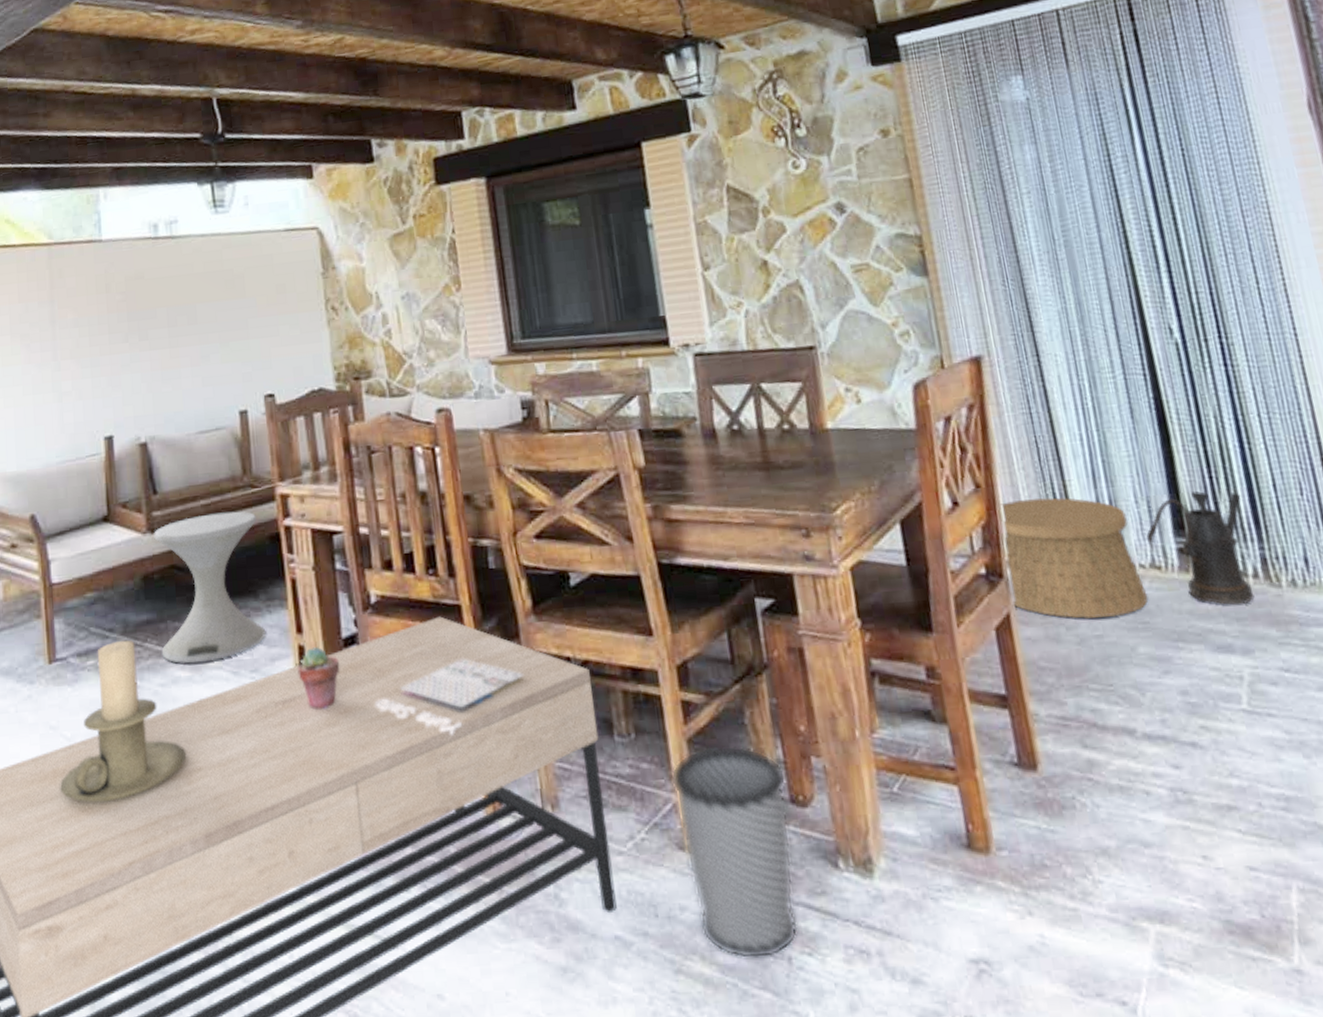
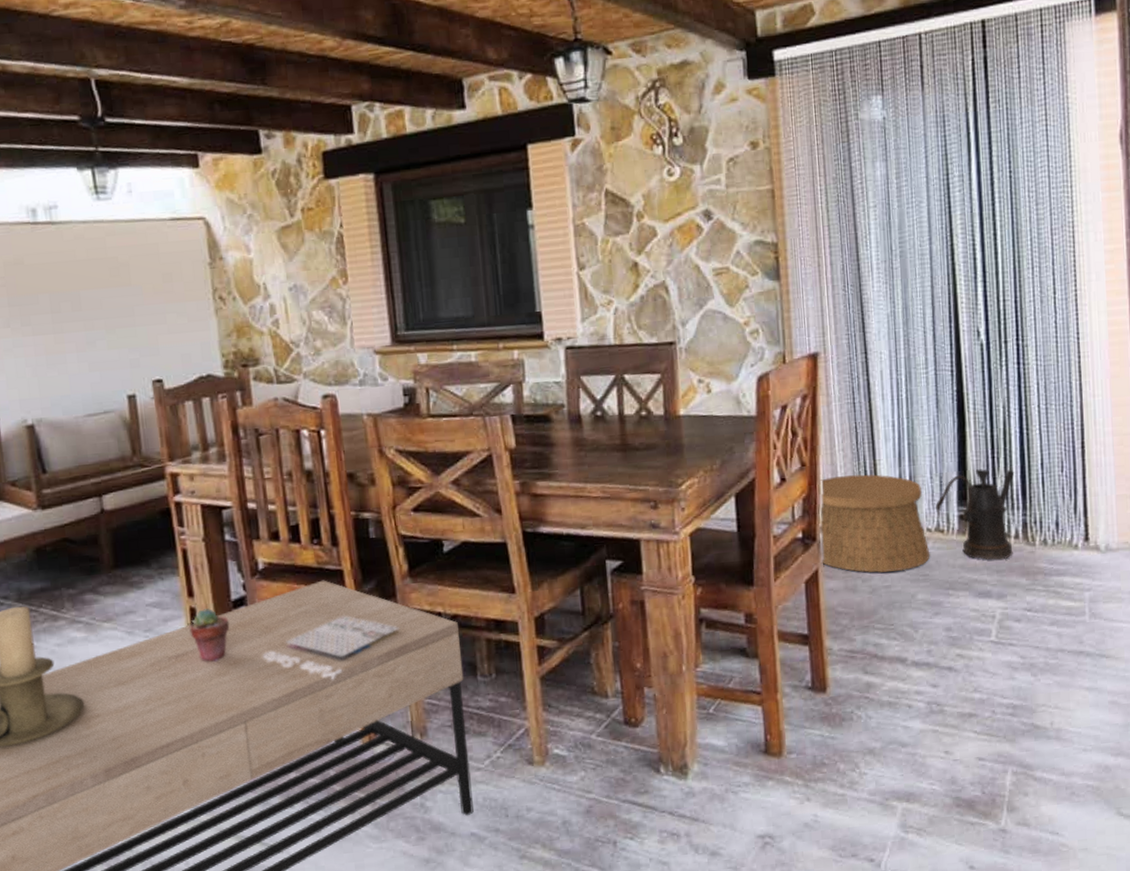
side table: present [154,511,266,664] -> none [44,489,159,626]
wastebasket: present [670,745,798,960] -> none [524,680,623,845]

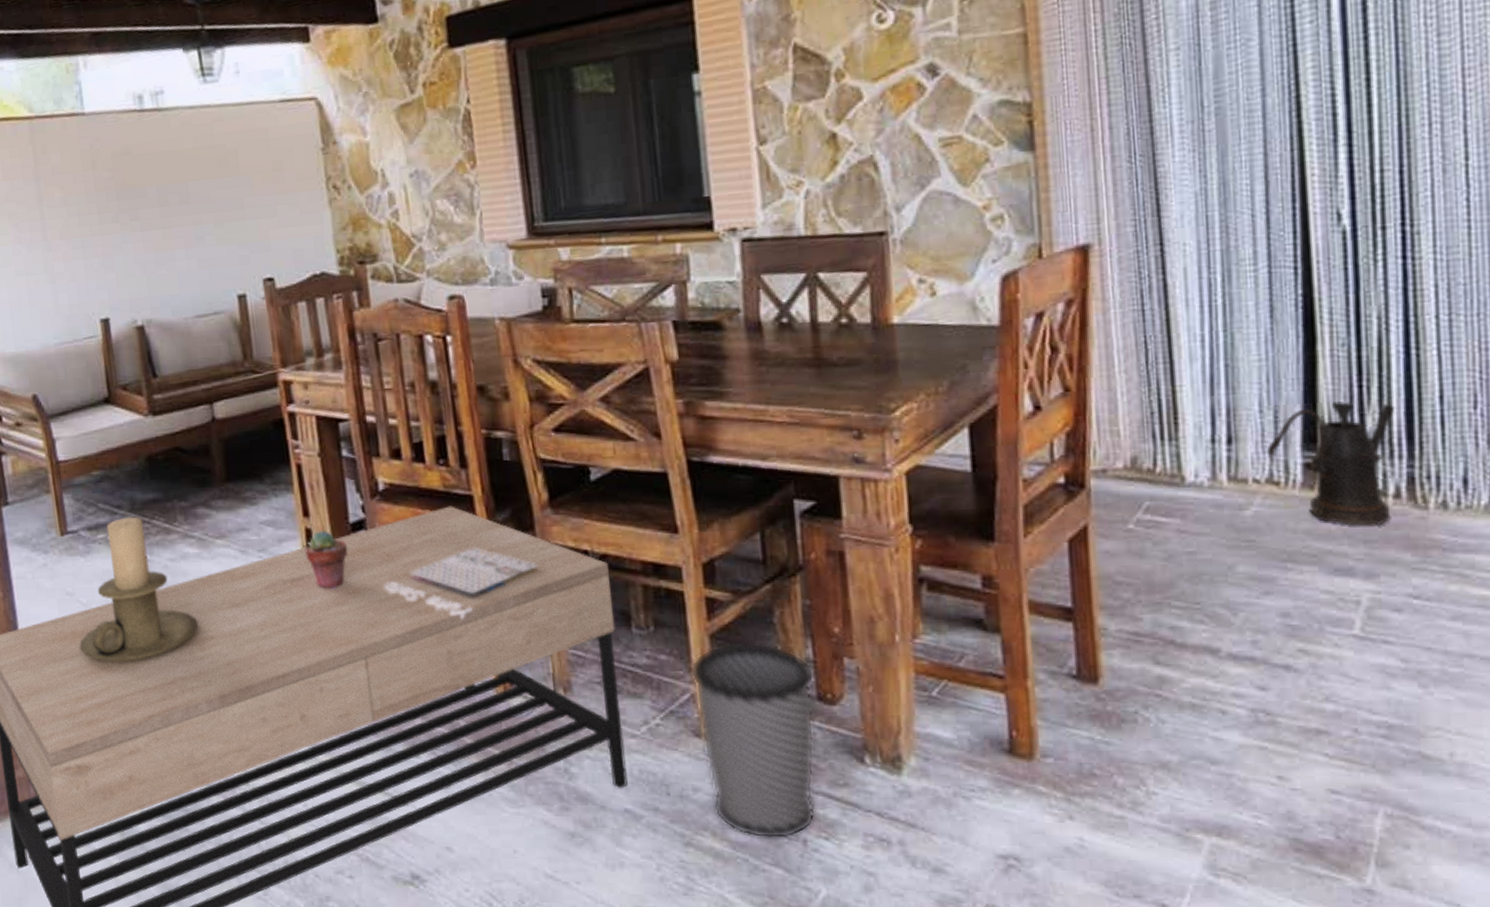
wastebasket: none [524,680,623,845] -> present [689,642,816,839]
basket: present [820,474,930,573] -> none [1091,404,1258,534]

